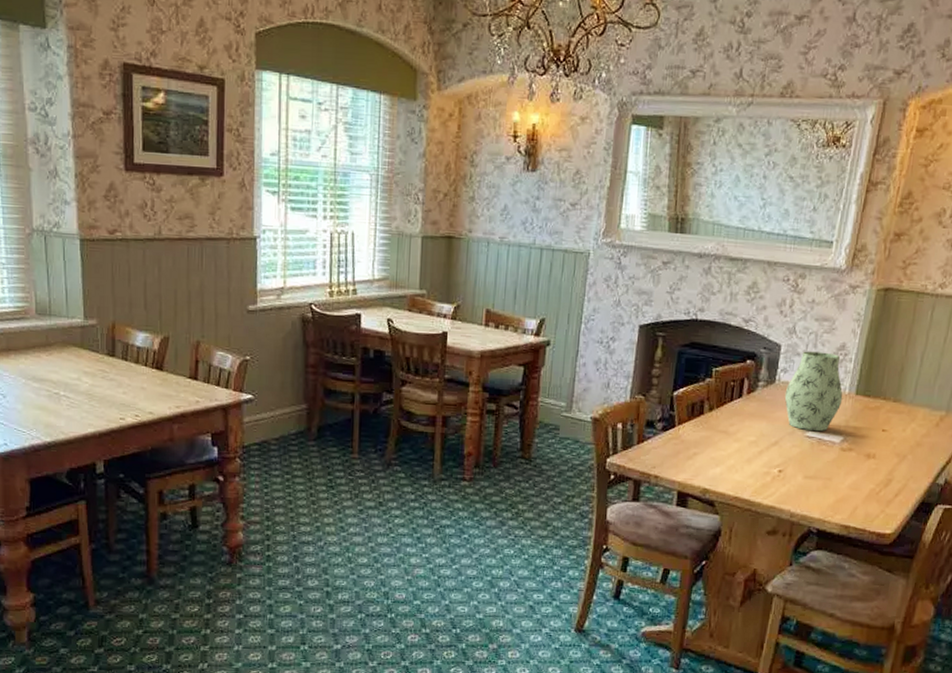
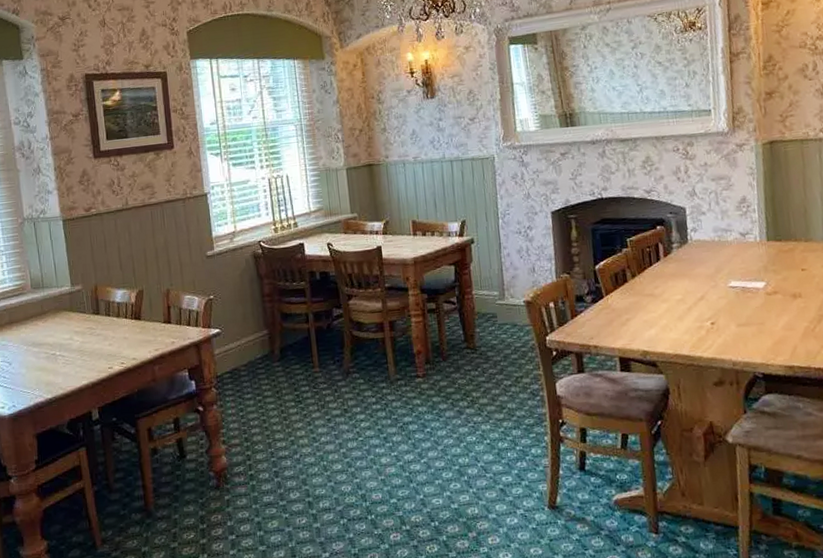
vase: present [784,351,843,431] -> none [699,207,756,281]

